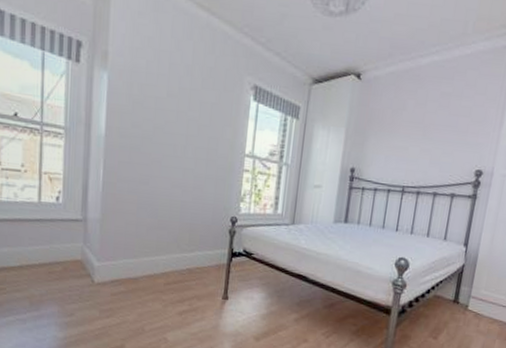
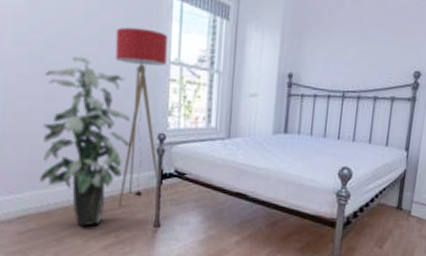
indoor plant: none [131,147,208,293] -> present [40,56,131,226]
floor lamp: none [193,124,245,279] -> present [115,27,169,207]

